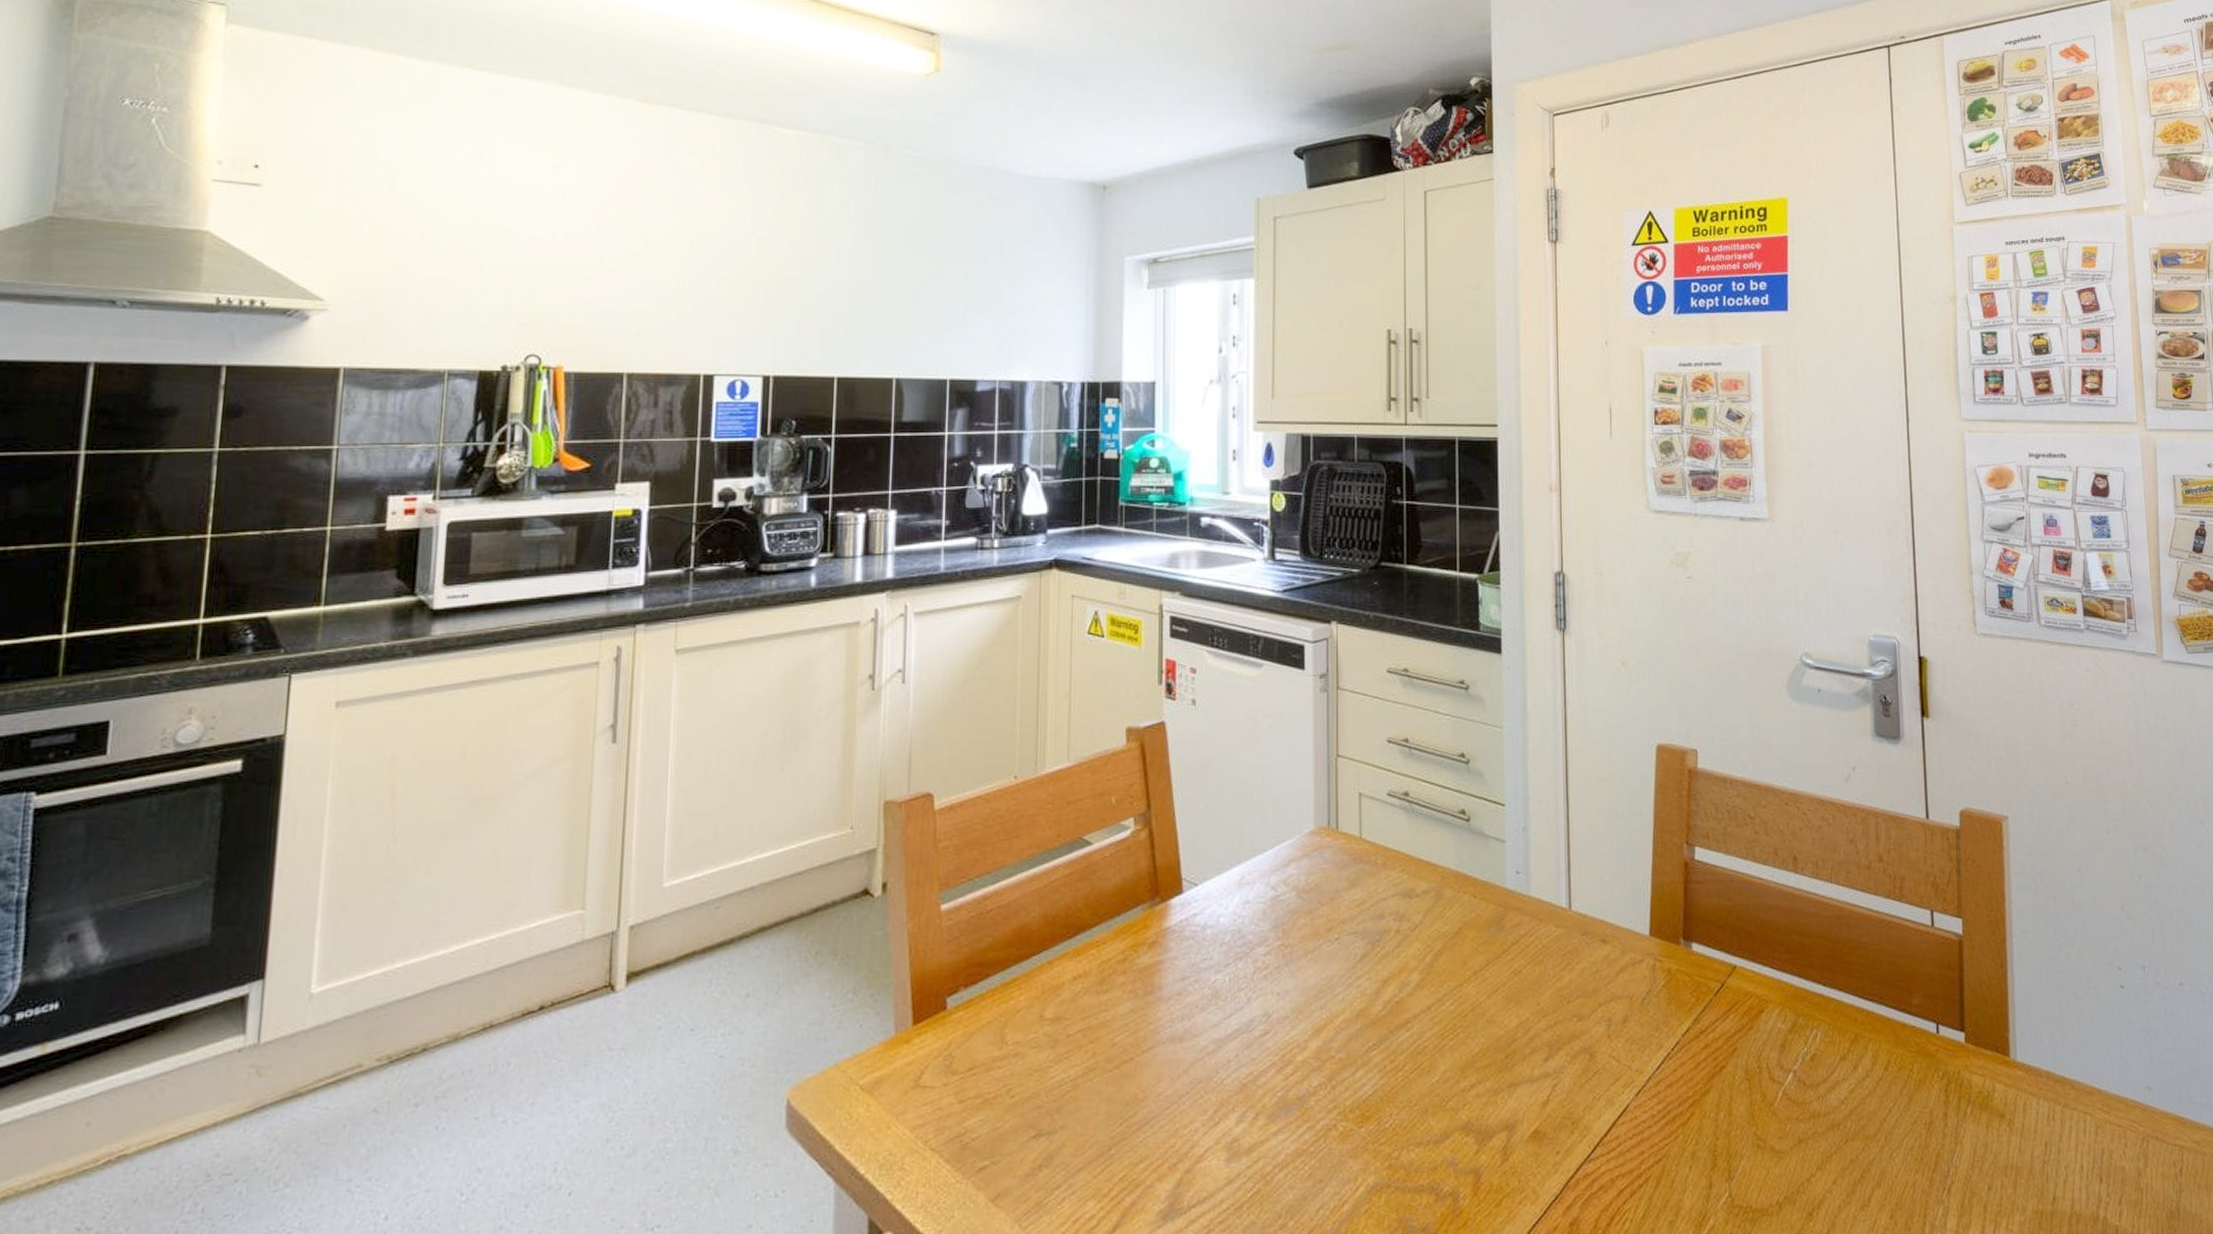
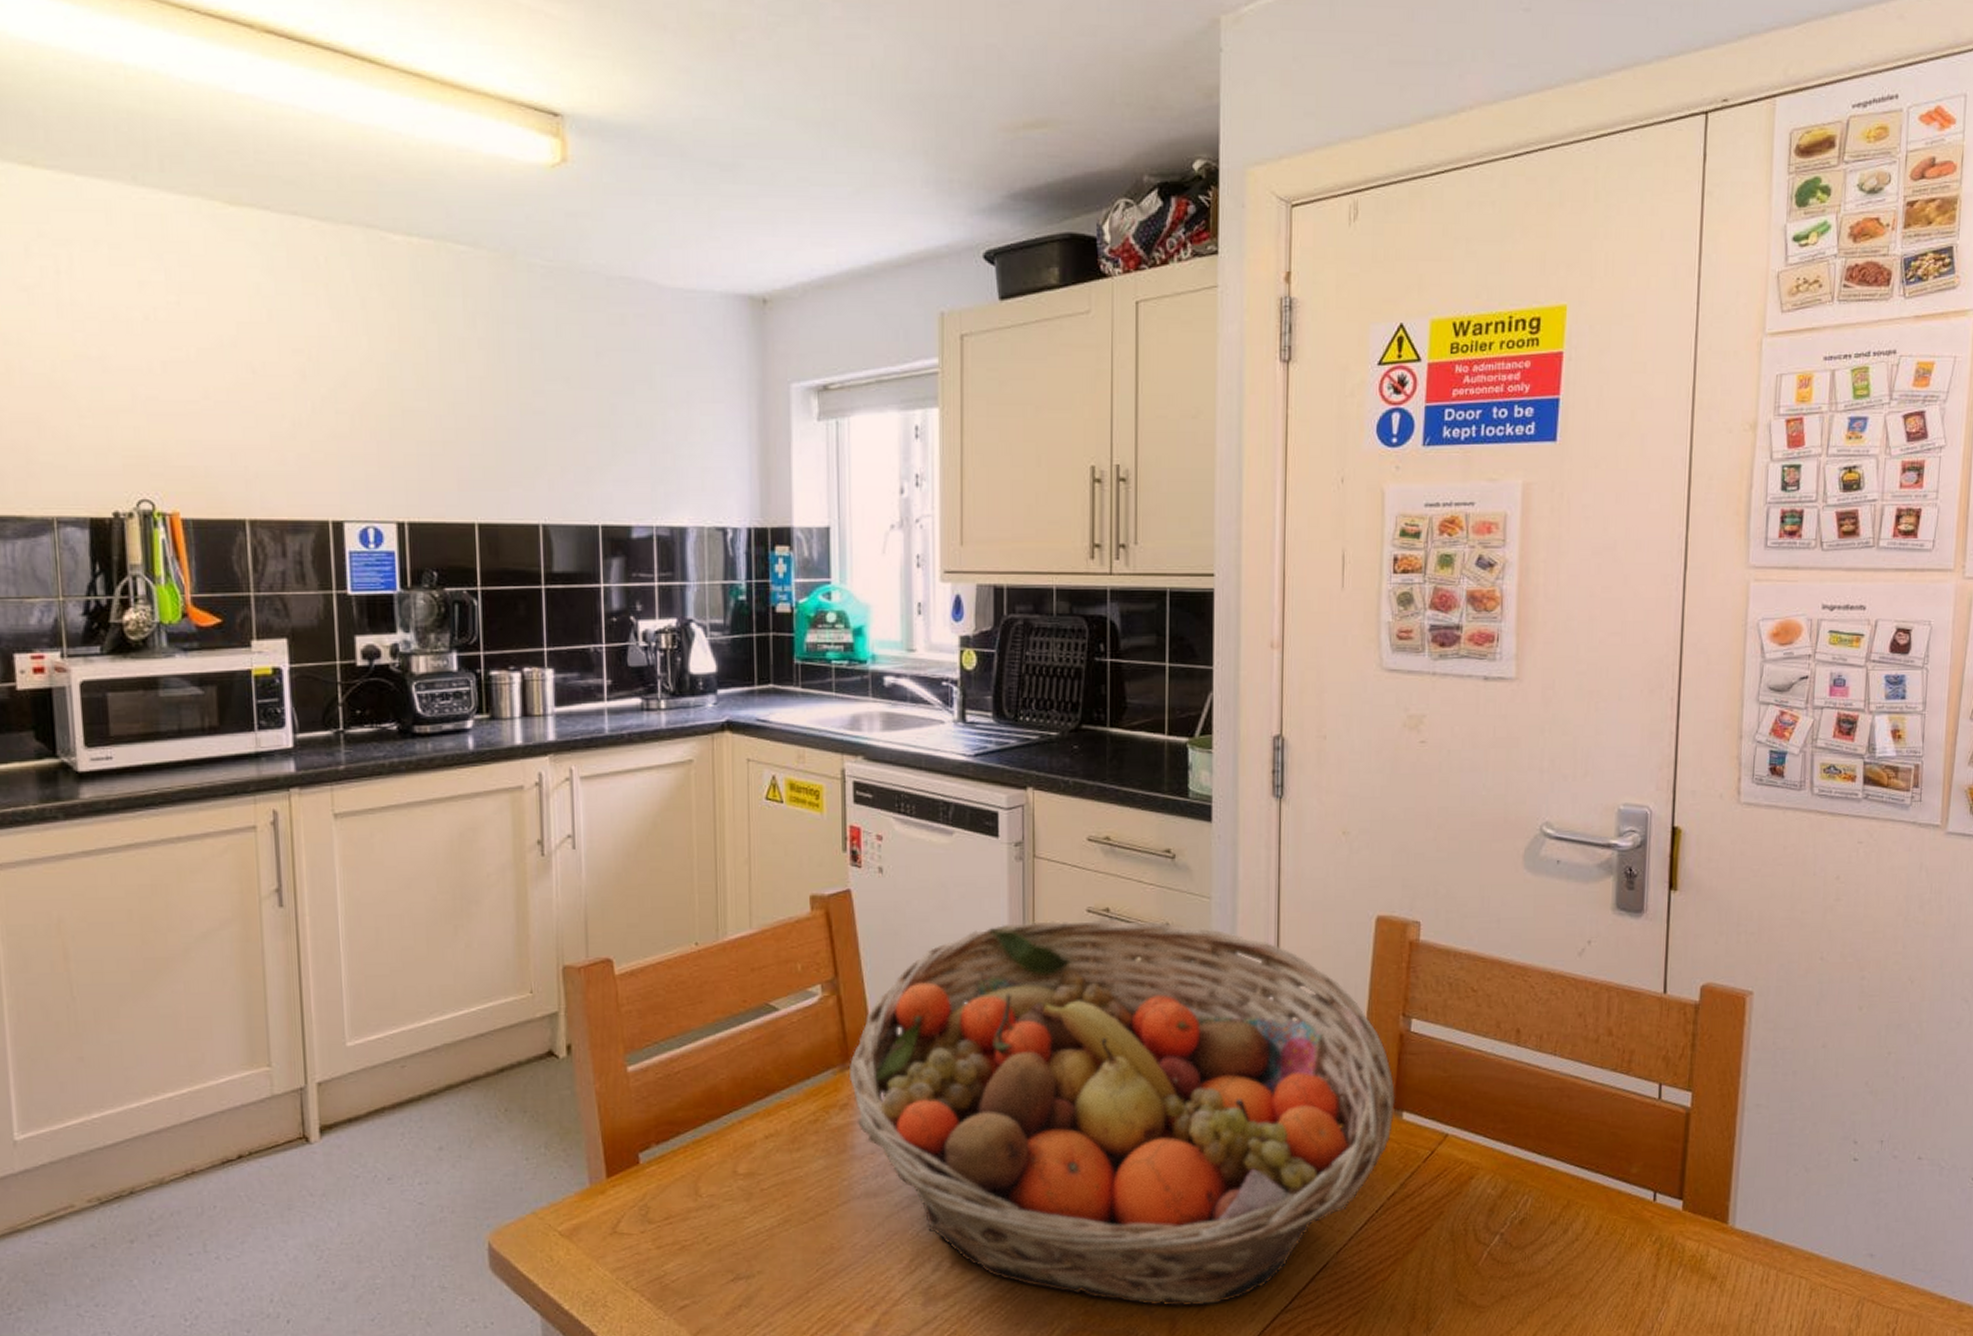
fruit basket: none [1158,749,1685,1158] -> present [848,919,1396,1307]

